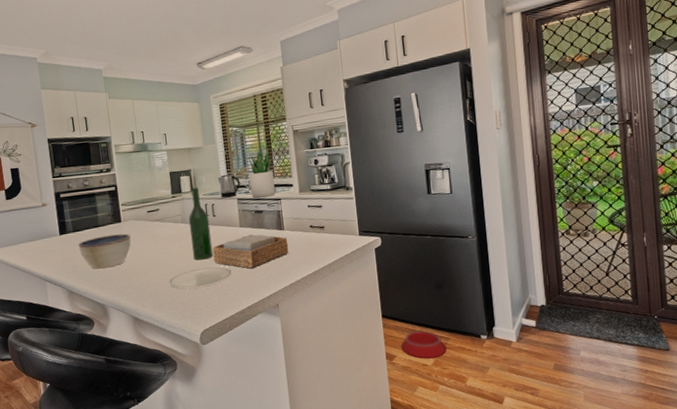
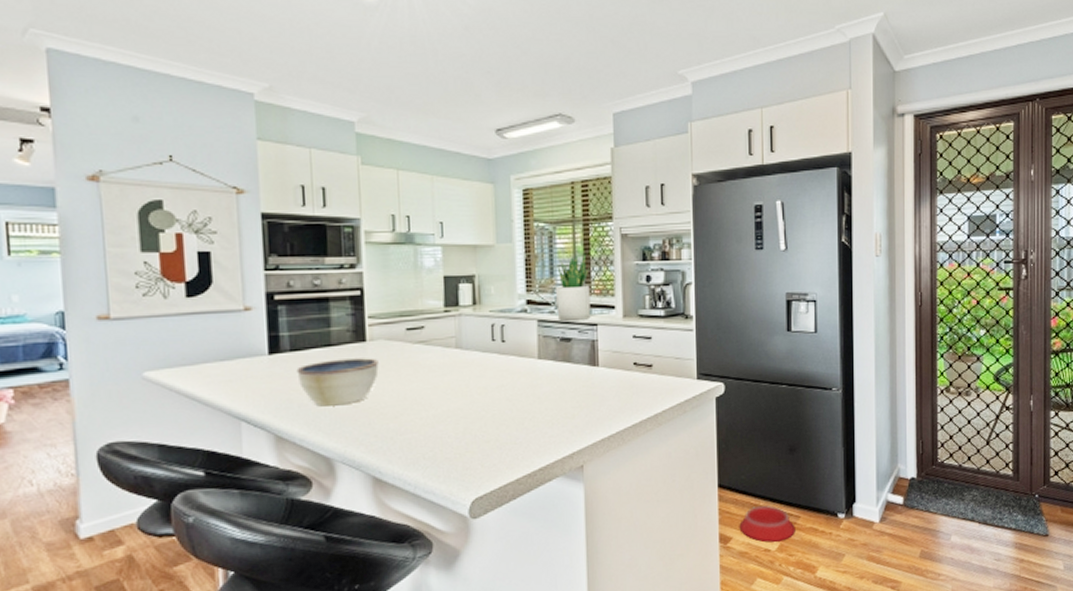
plate: present [169,266,232,290] -> none [430,410,522,441]
wine bottle: present [188,187,214,260] -> none [465,299,498,401]
napkin holder: present [212,234,289,269] -> none [497,370,603,416]
kettle: present [217,174,241,198] -> none [512,285,543,318]

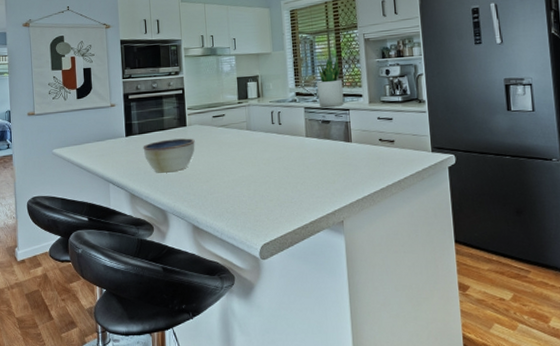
pet bowl: present [739,504,795,544] -> none [475,259,527,294]

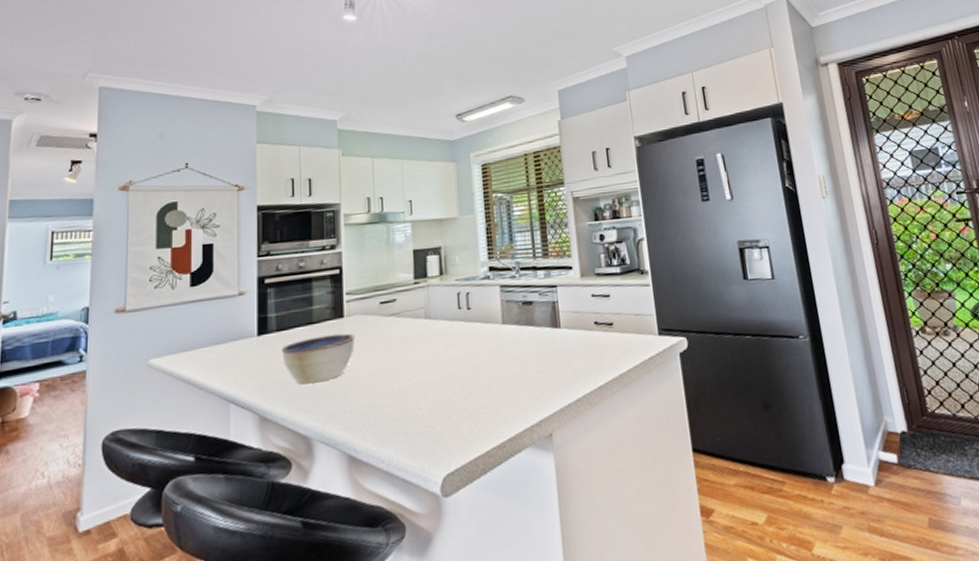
planter: present [317,55,344,107] -> none [515,218,550,285]

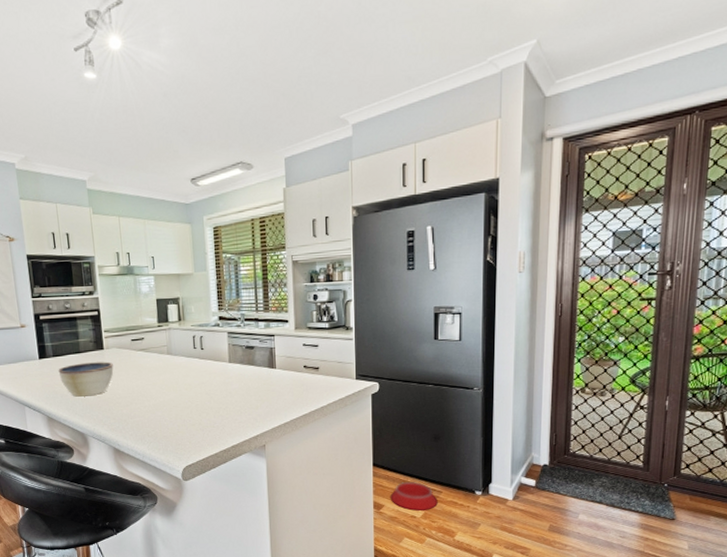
pet bowl: none [720,469,783,515] -> present [390,481,438,512]

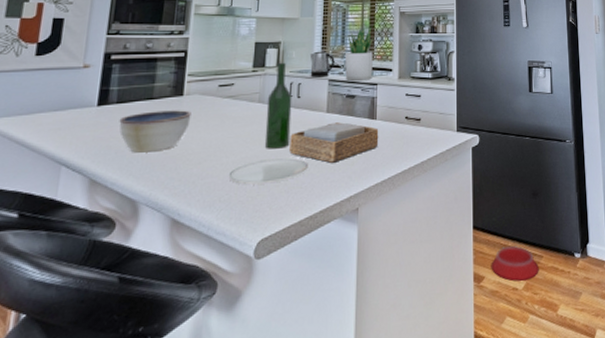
plate: none [152,401,218,424] -> present [228,157,309,185]
wine bottle: none [174,317,200,395] -> present [264,62,292,149]
napkin holder: none [199,371,280,407] -> present [289,122,379,163]
kettle: none [207,305,232,330] -> present [309,51,335,77]
planter: none [241,278,269,333] -> present [345,26,373,81]

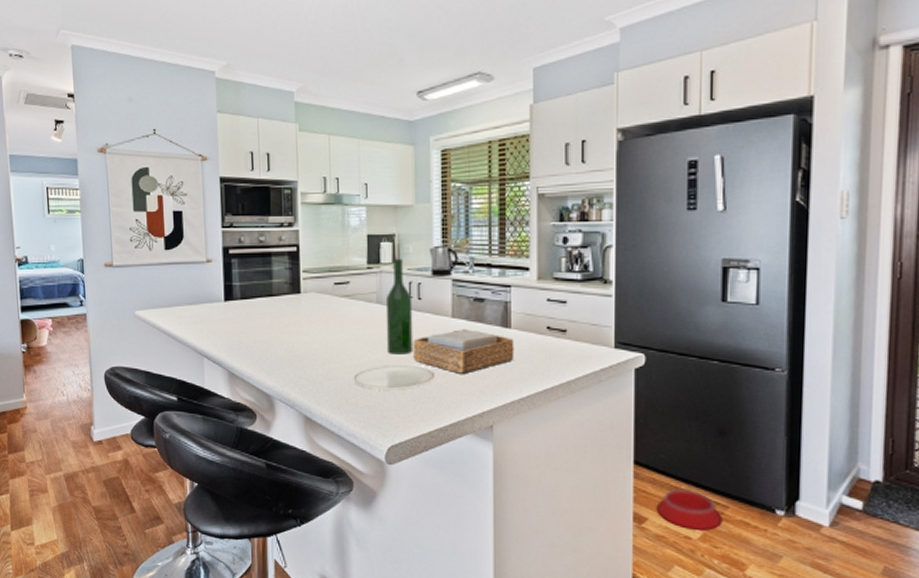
bowl: present [119,110,191,153] -> none [245,308,311,350]
planter: present [345,26,373,81] -> none [471,214,504,281]

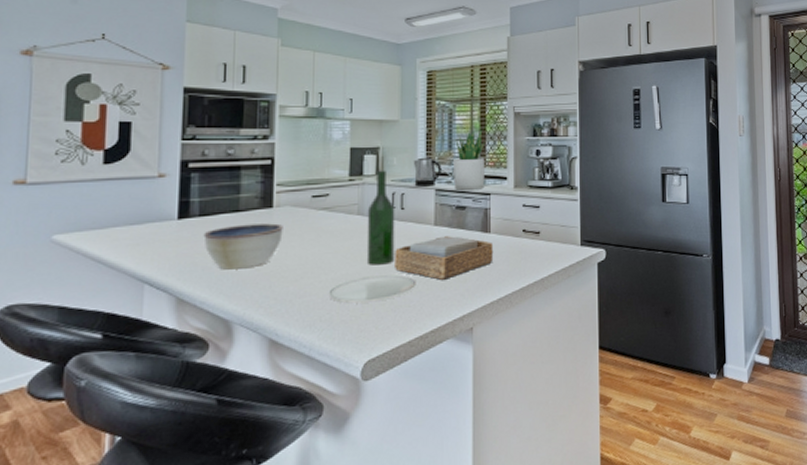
bowl: none [245,308,311,350] -> present [203,223,283,270]
planter: none [471,214,504,281] -> present [454,129,485,190]
pet bowl: present [656,489,722,531] -> none [618,365,671,404]

